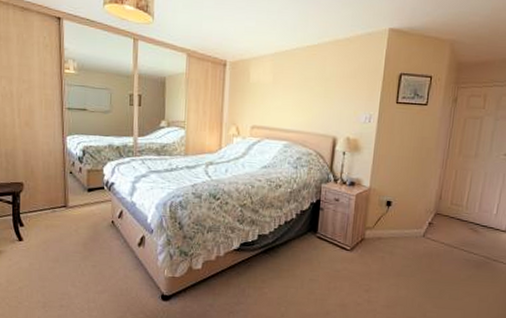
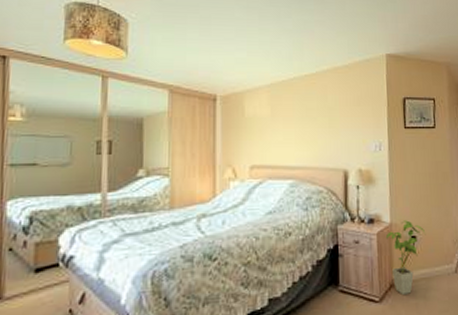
house plant: none [364,187,401,248] -> present [386,220,426,295]

